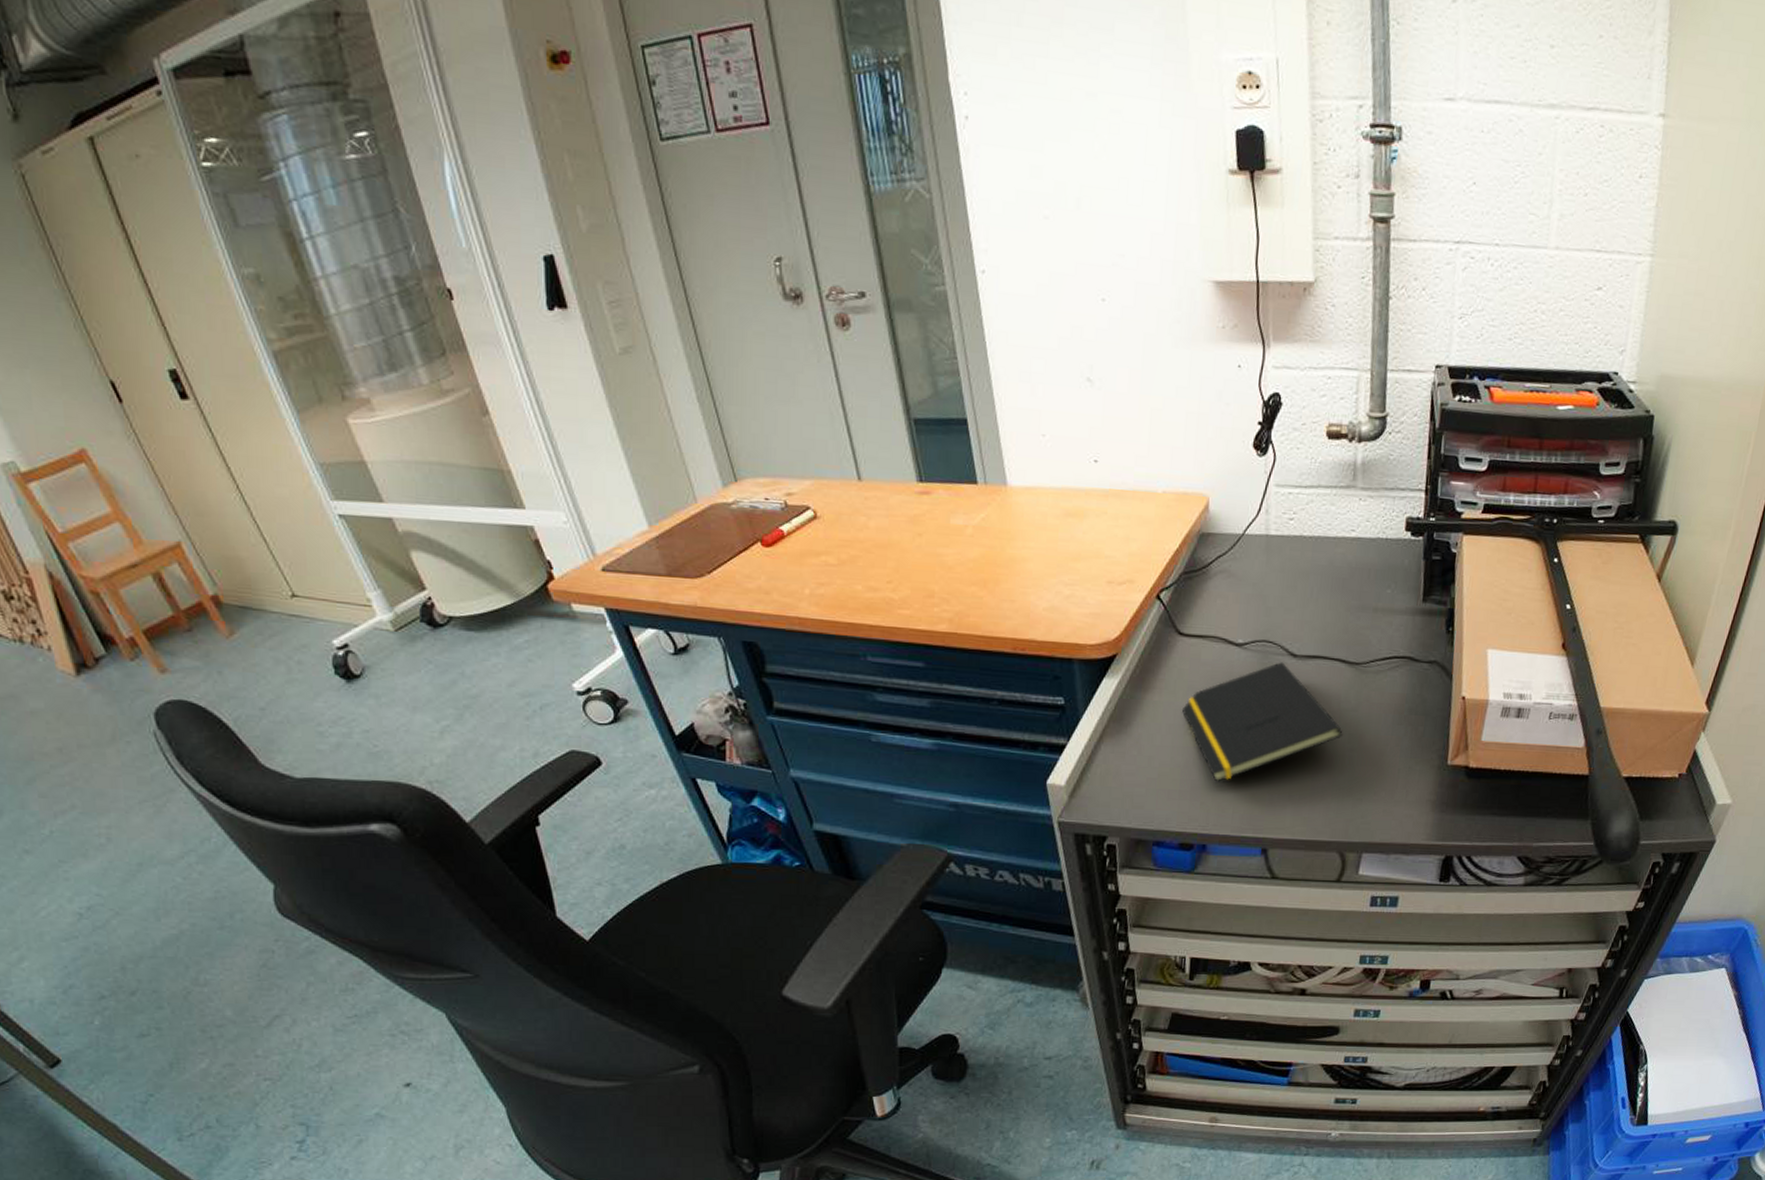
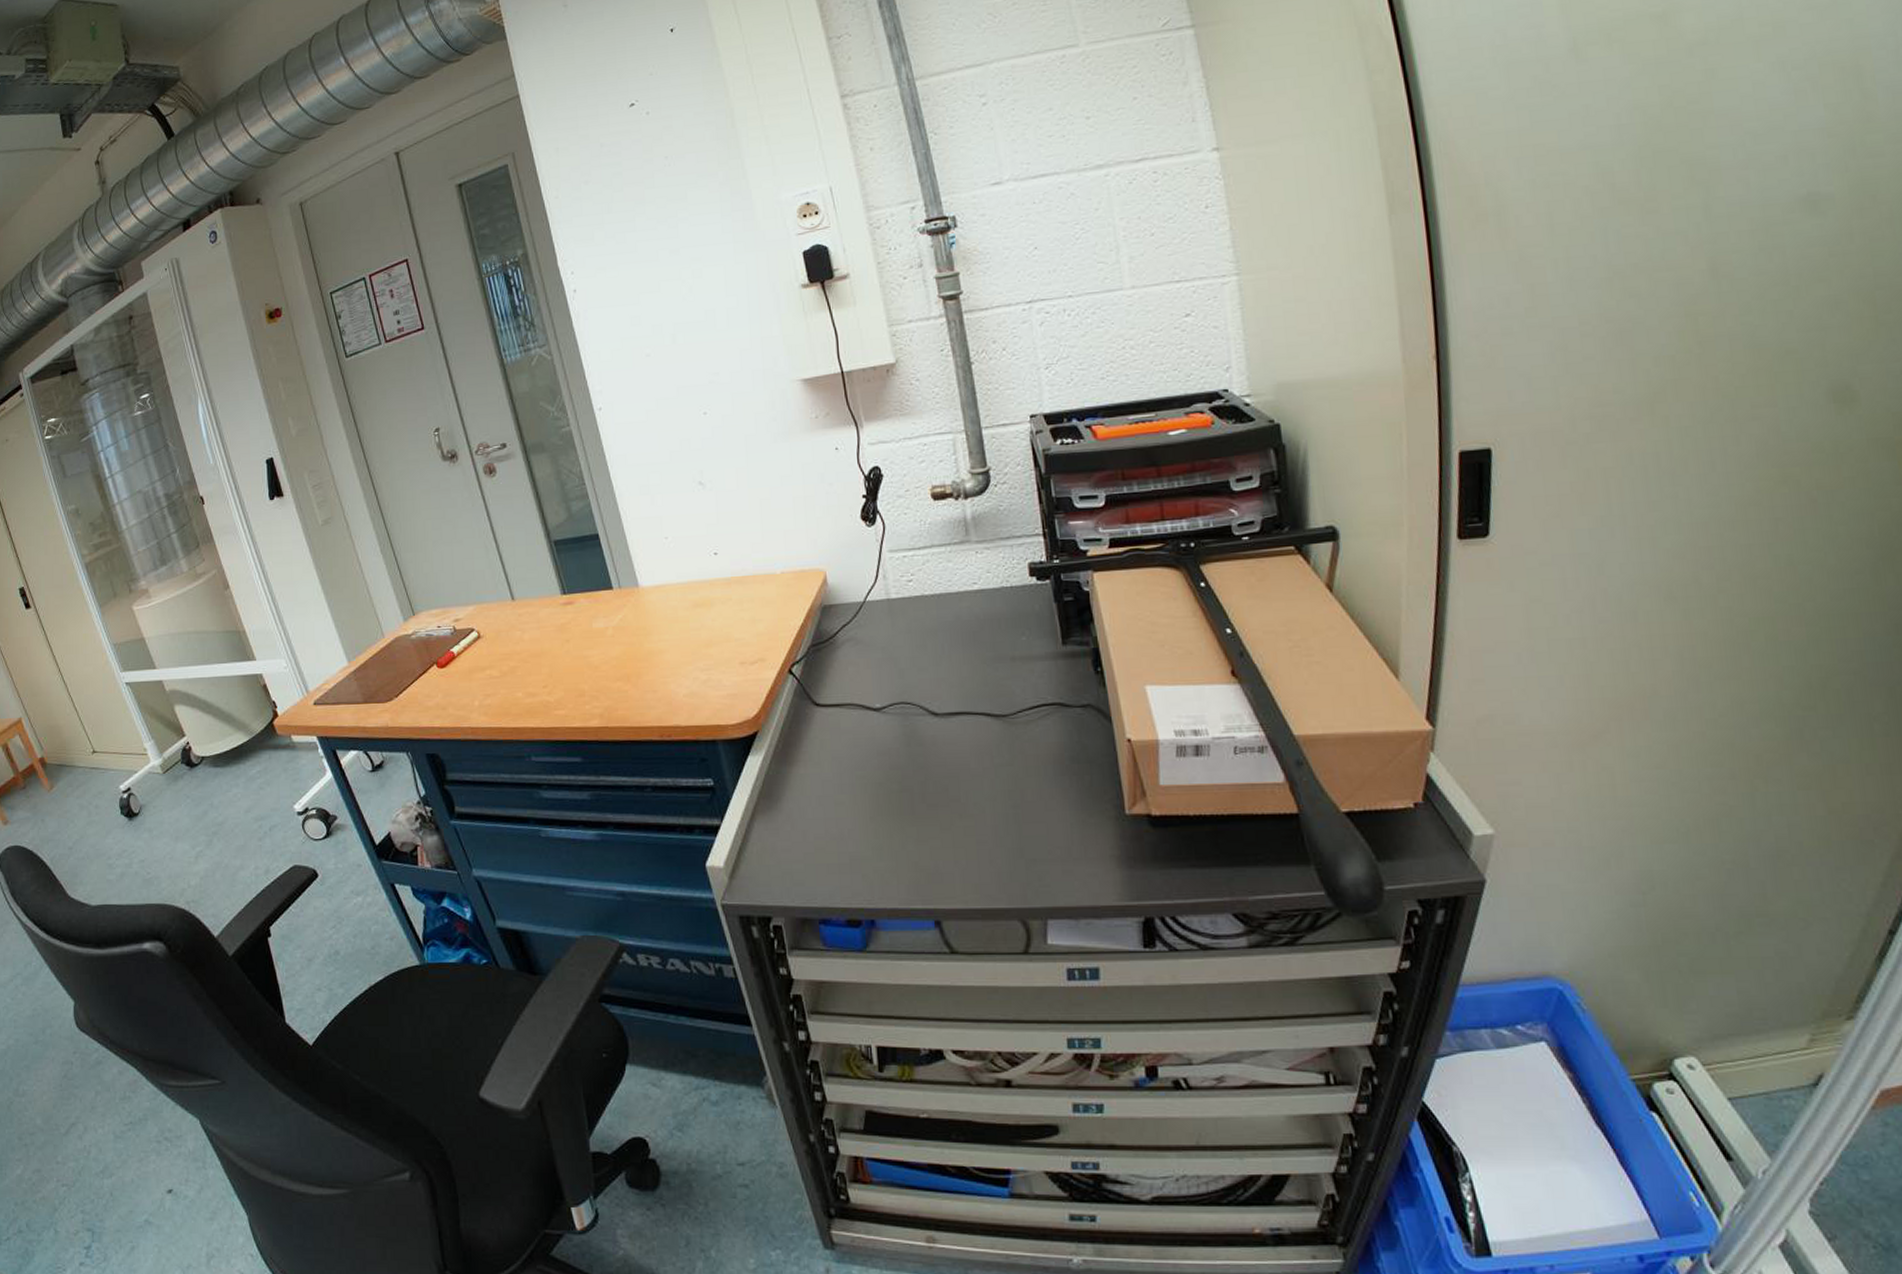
notepad: present [1181,662,1343,782] -> none [828,722,1002,852]

